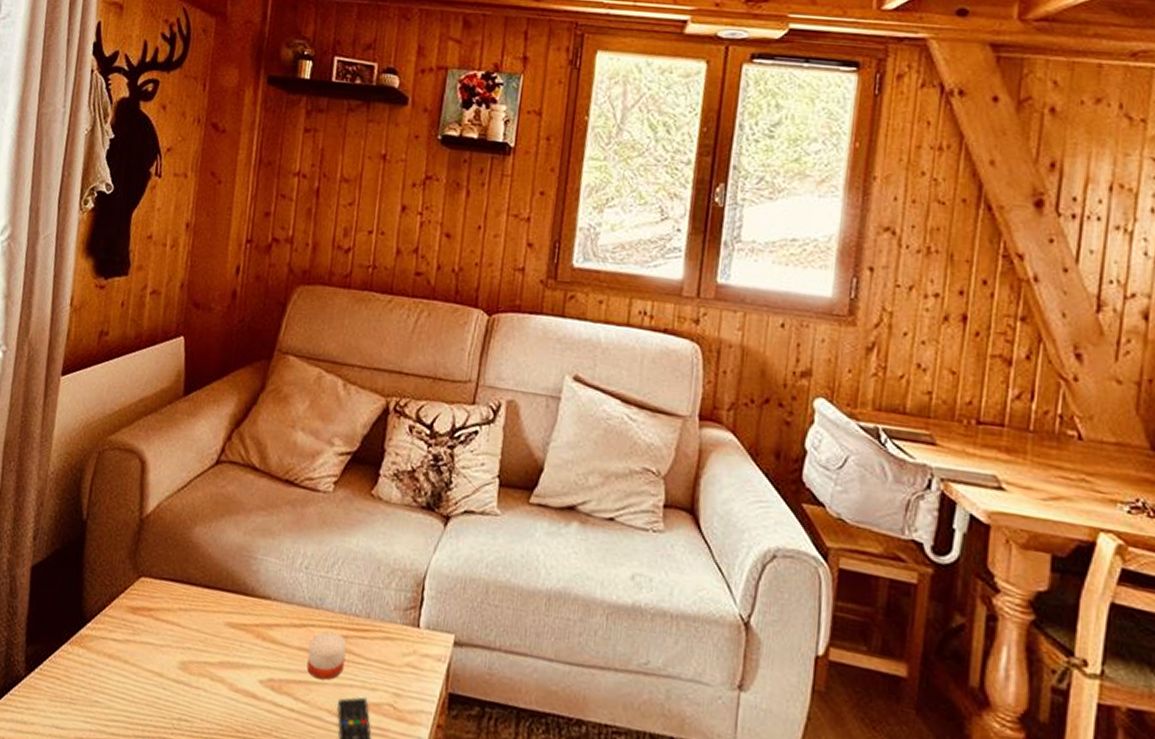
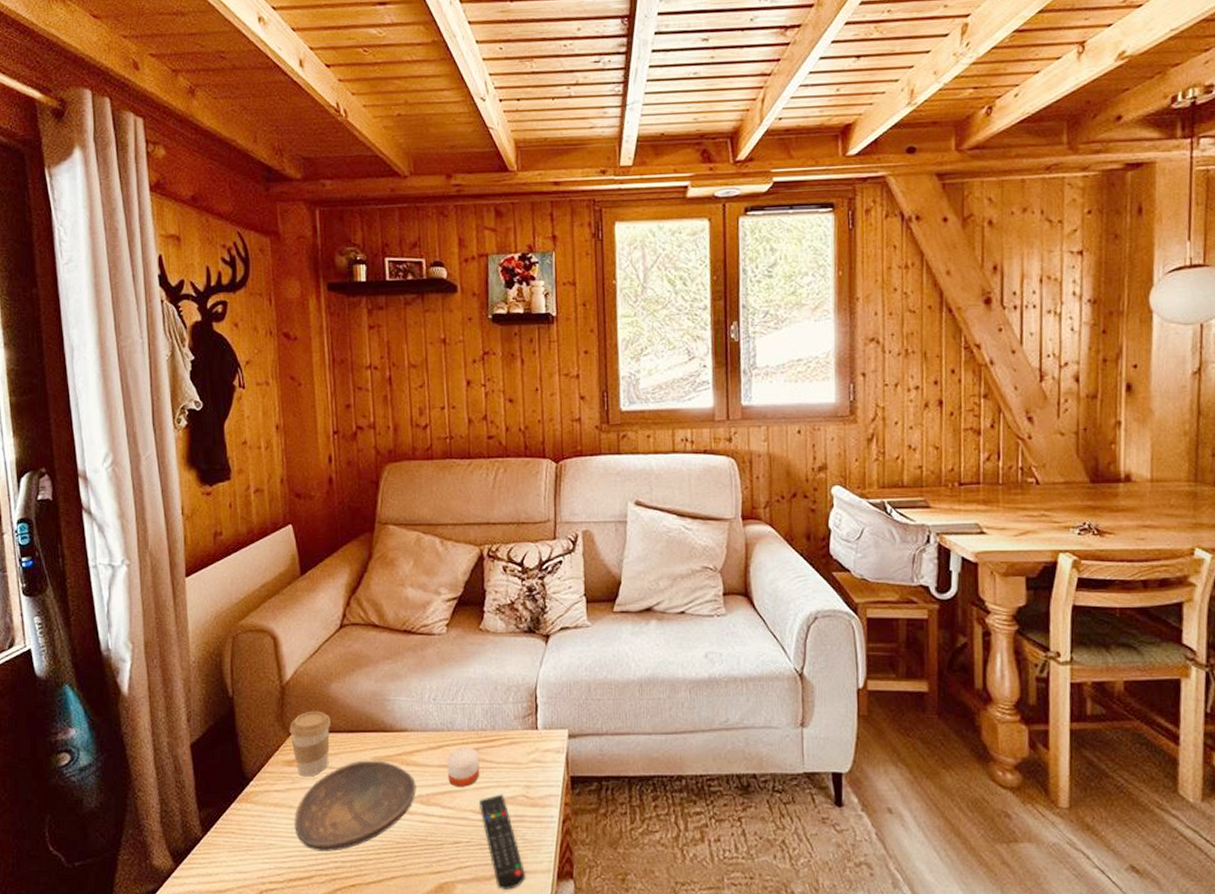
decorative bowl: none [125,623,270,726] -> present [294,760,416,851]
coffee cup: none [140,553,188,631] -> present [289,711,331,777]

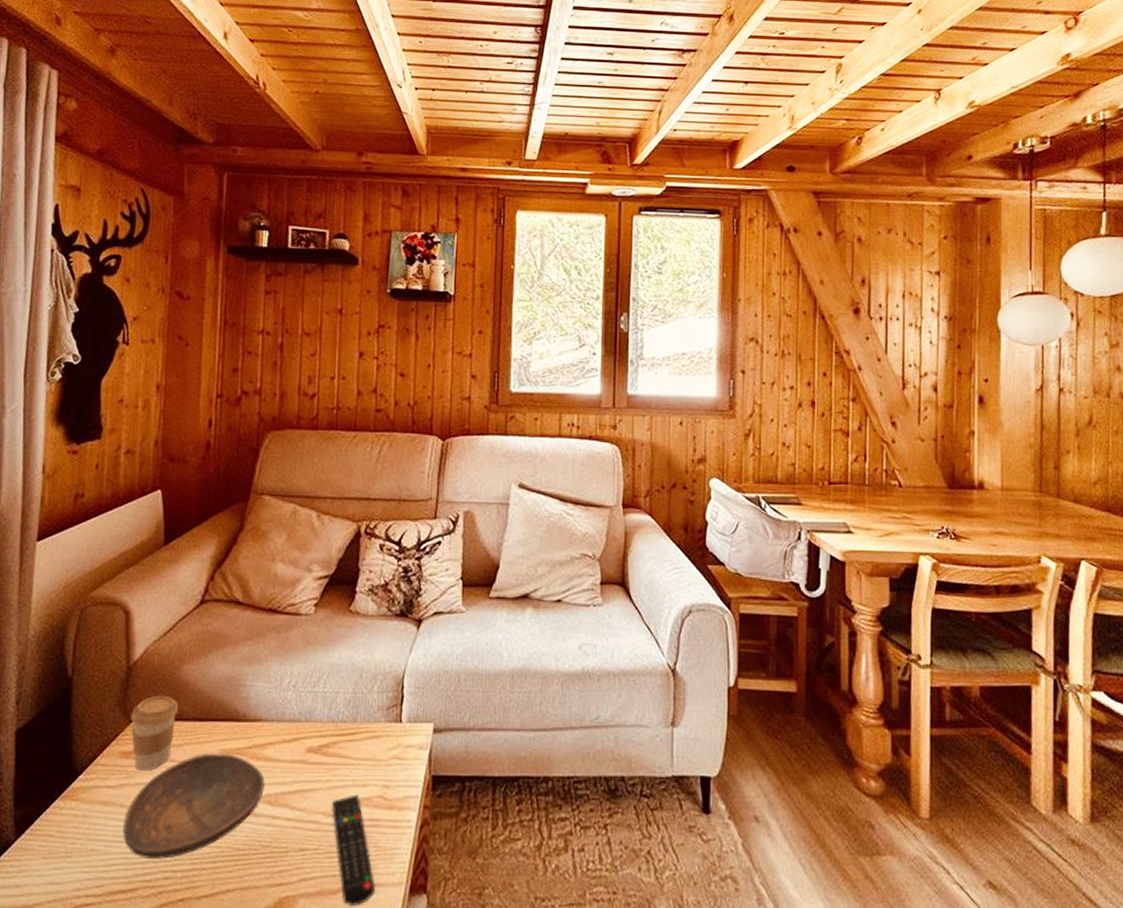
candle: present [447,747,480,787] -> none [300,741,337,786]

